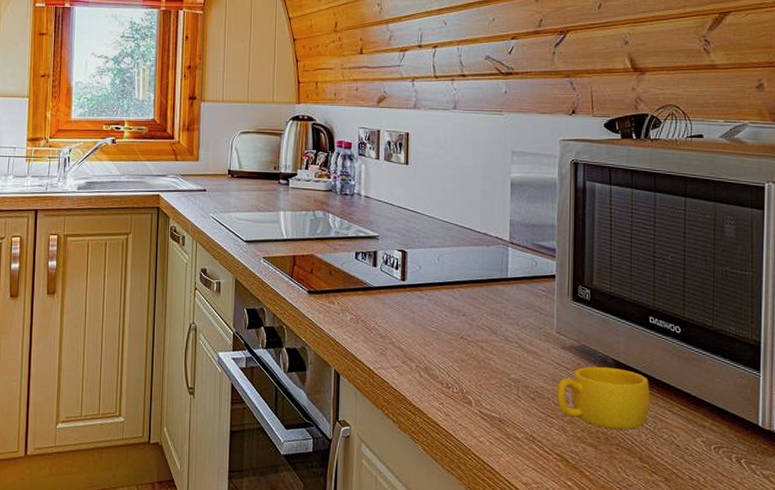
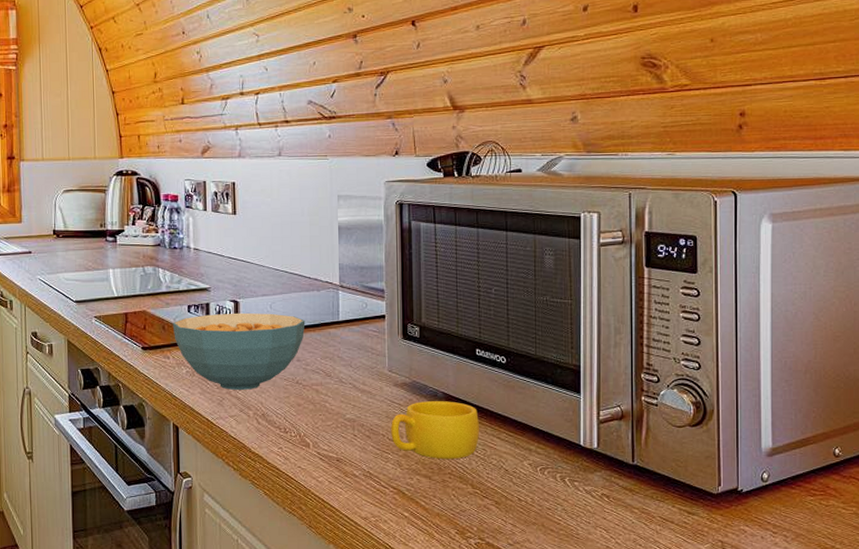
cereal bowl: none [339,262,473,341] -> present [172,312,306,390]

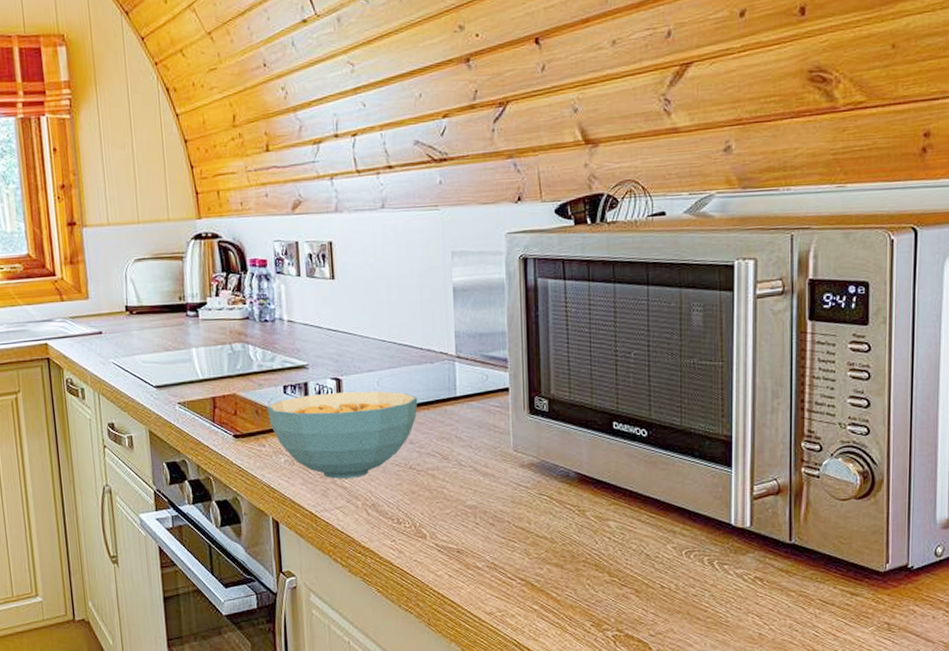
cup: present [391,401,480,460] -> none [517,481,618,547]

